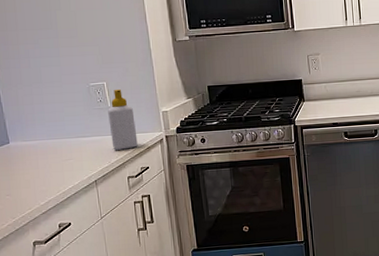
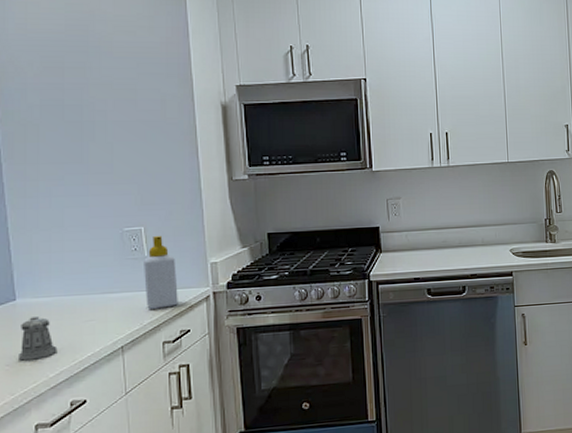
pepper shaker: none [14,156,45,192] -> present [17,316,58,361]

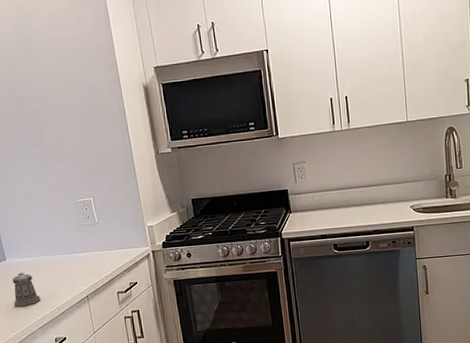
soap bottle: present [144,235,178,309] -> none [95,204,126,266]

